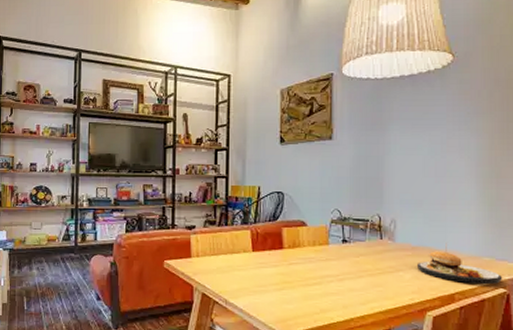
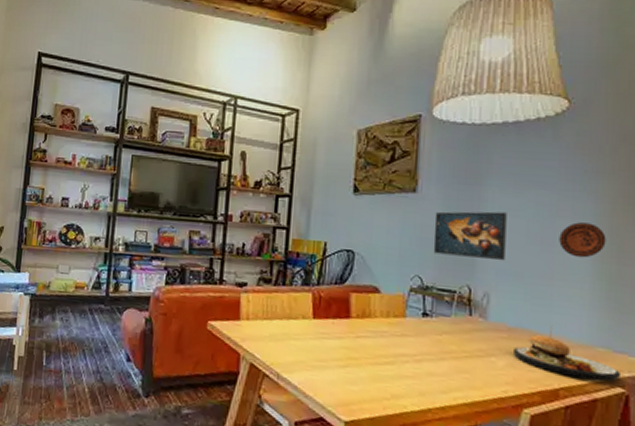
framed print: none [348,151,407,192] -> present [433,211,507,261]
decorative plate: none [450,156,487,185] -> present [559,222,606,258]

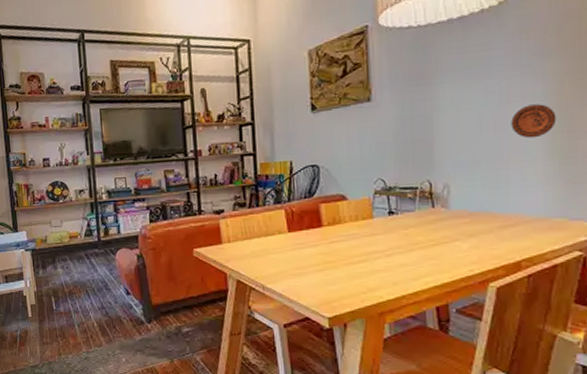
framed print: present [433,211,507,261] -> none [390,106,461,156]
plate: present [514,326,620,382] -> none [476,206,577,249]

